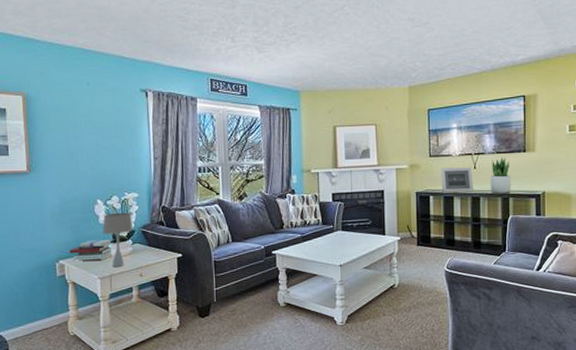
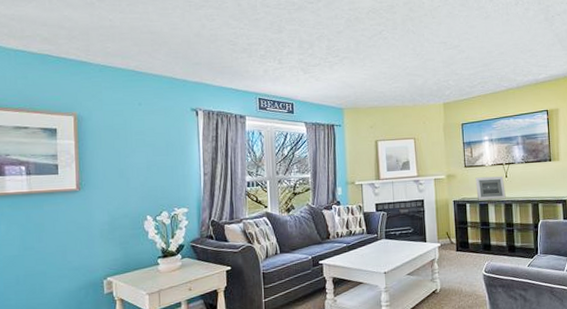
books: present [69,239,113,261] -> none [117,254,162,278]
table lamp: present [102,212,133,268] -> none [151,227,182,283]
planter: present [490,157,511,195] -> none [520,166,540,201]

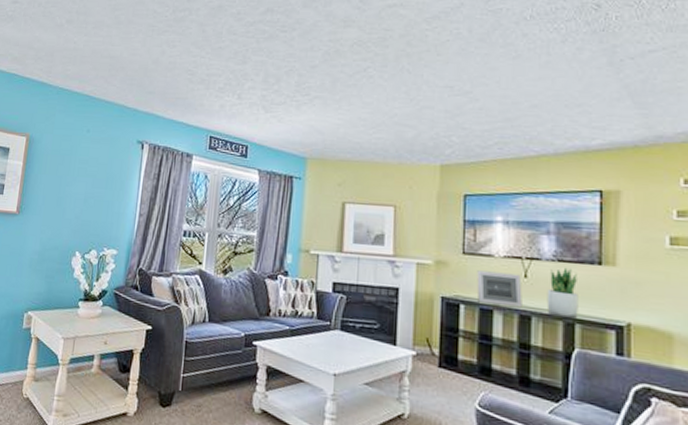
planter: none [520,166,540,201] -> present [546,267,579,319]

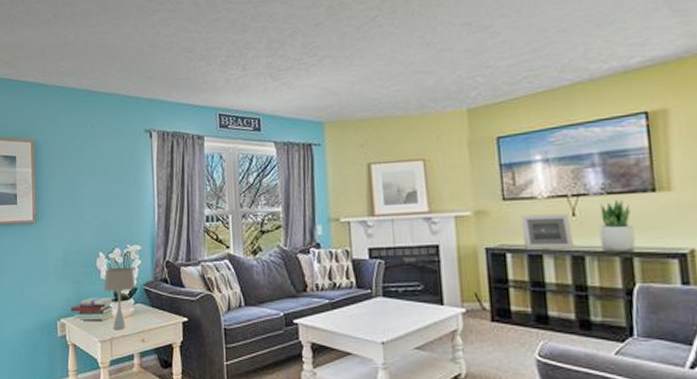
books: none [39,293,83,320] -> present [70,297,114,322]
table lamp: none [75,268,107,330] -> present [104,267,135,330]

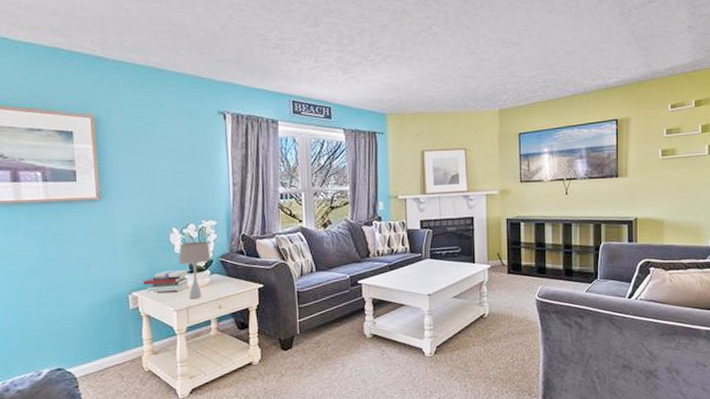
picture frame: present [520,213,574,250] -> none [532,192,565,220]
planter: present [598,199,636,253] -> none [582,182,603,221]

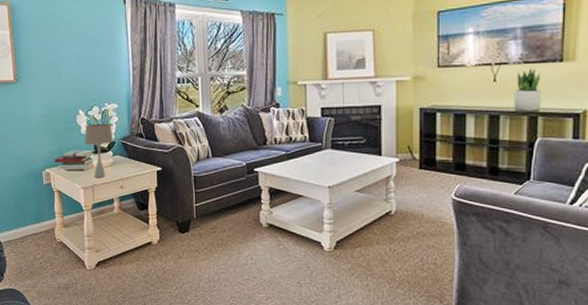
planter: none [582,182,603,221] -> present [513,68,542,113]

